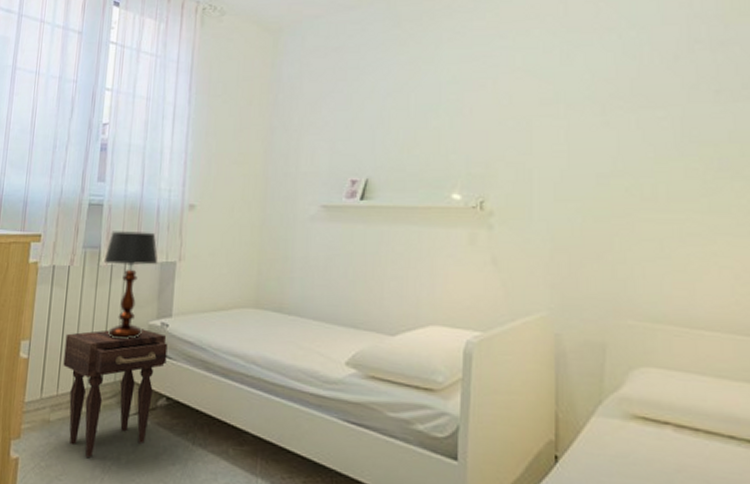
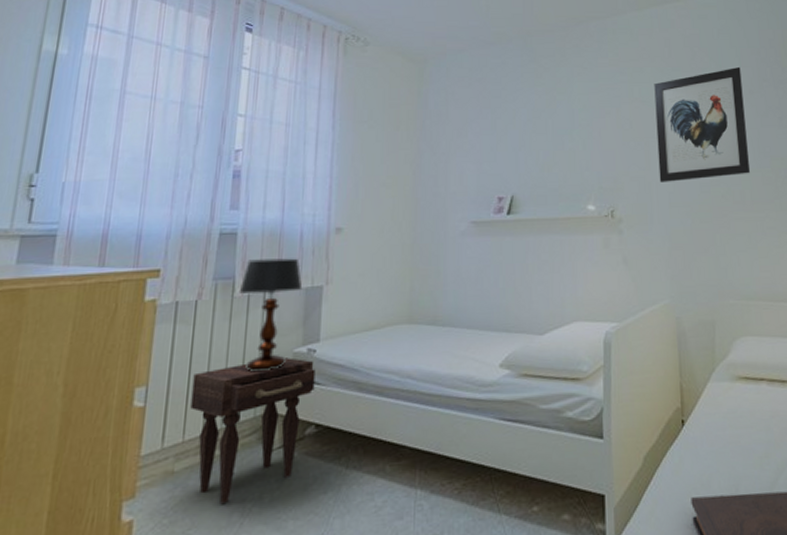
wall art: none [542,24,669,170] -> present [654,66,751,182]

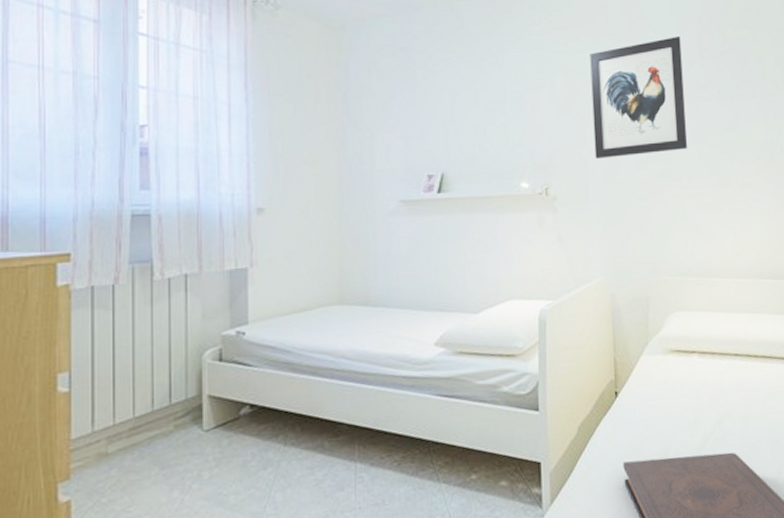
nightstand: present [190,357,316,505] -> none [118,340,246,483]
table lamp: present [238,258,303,372] -> none [158,240,226,356]

